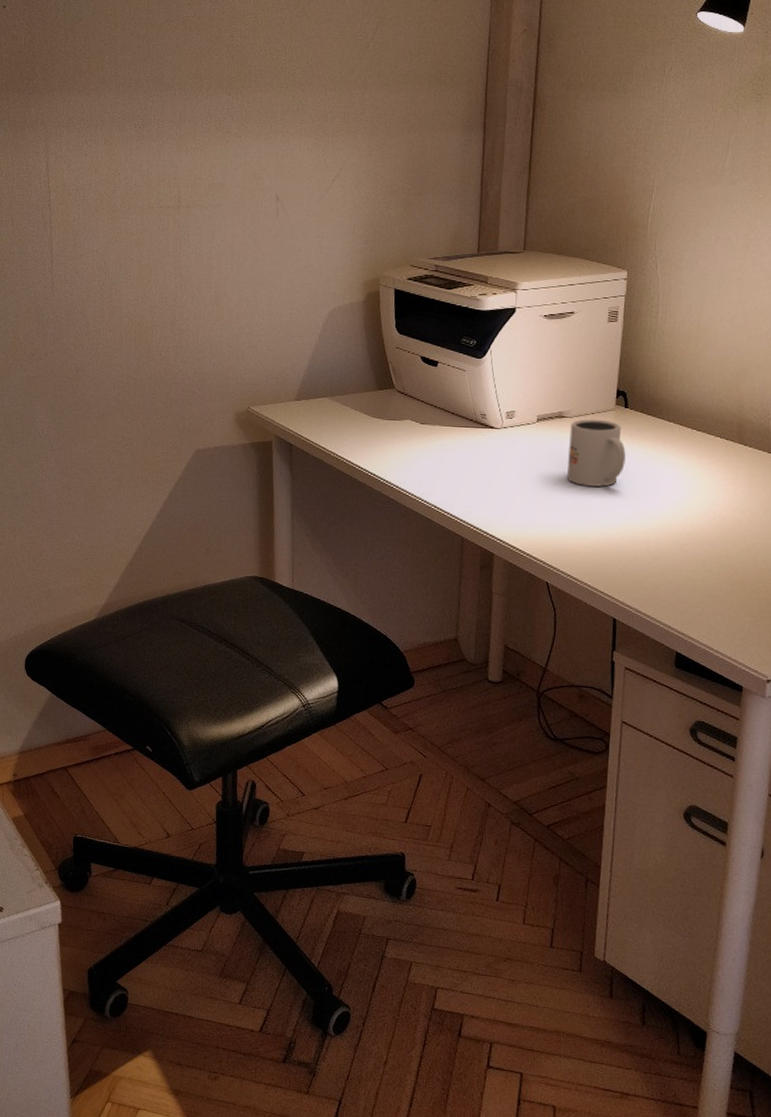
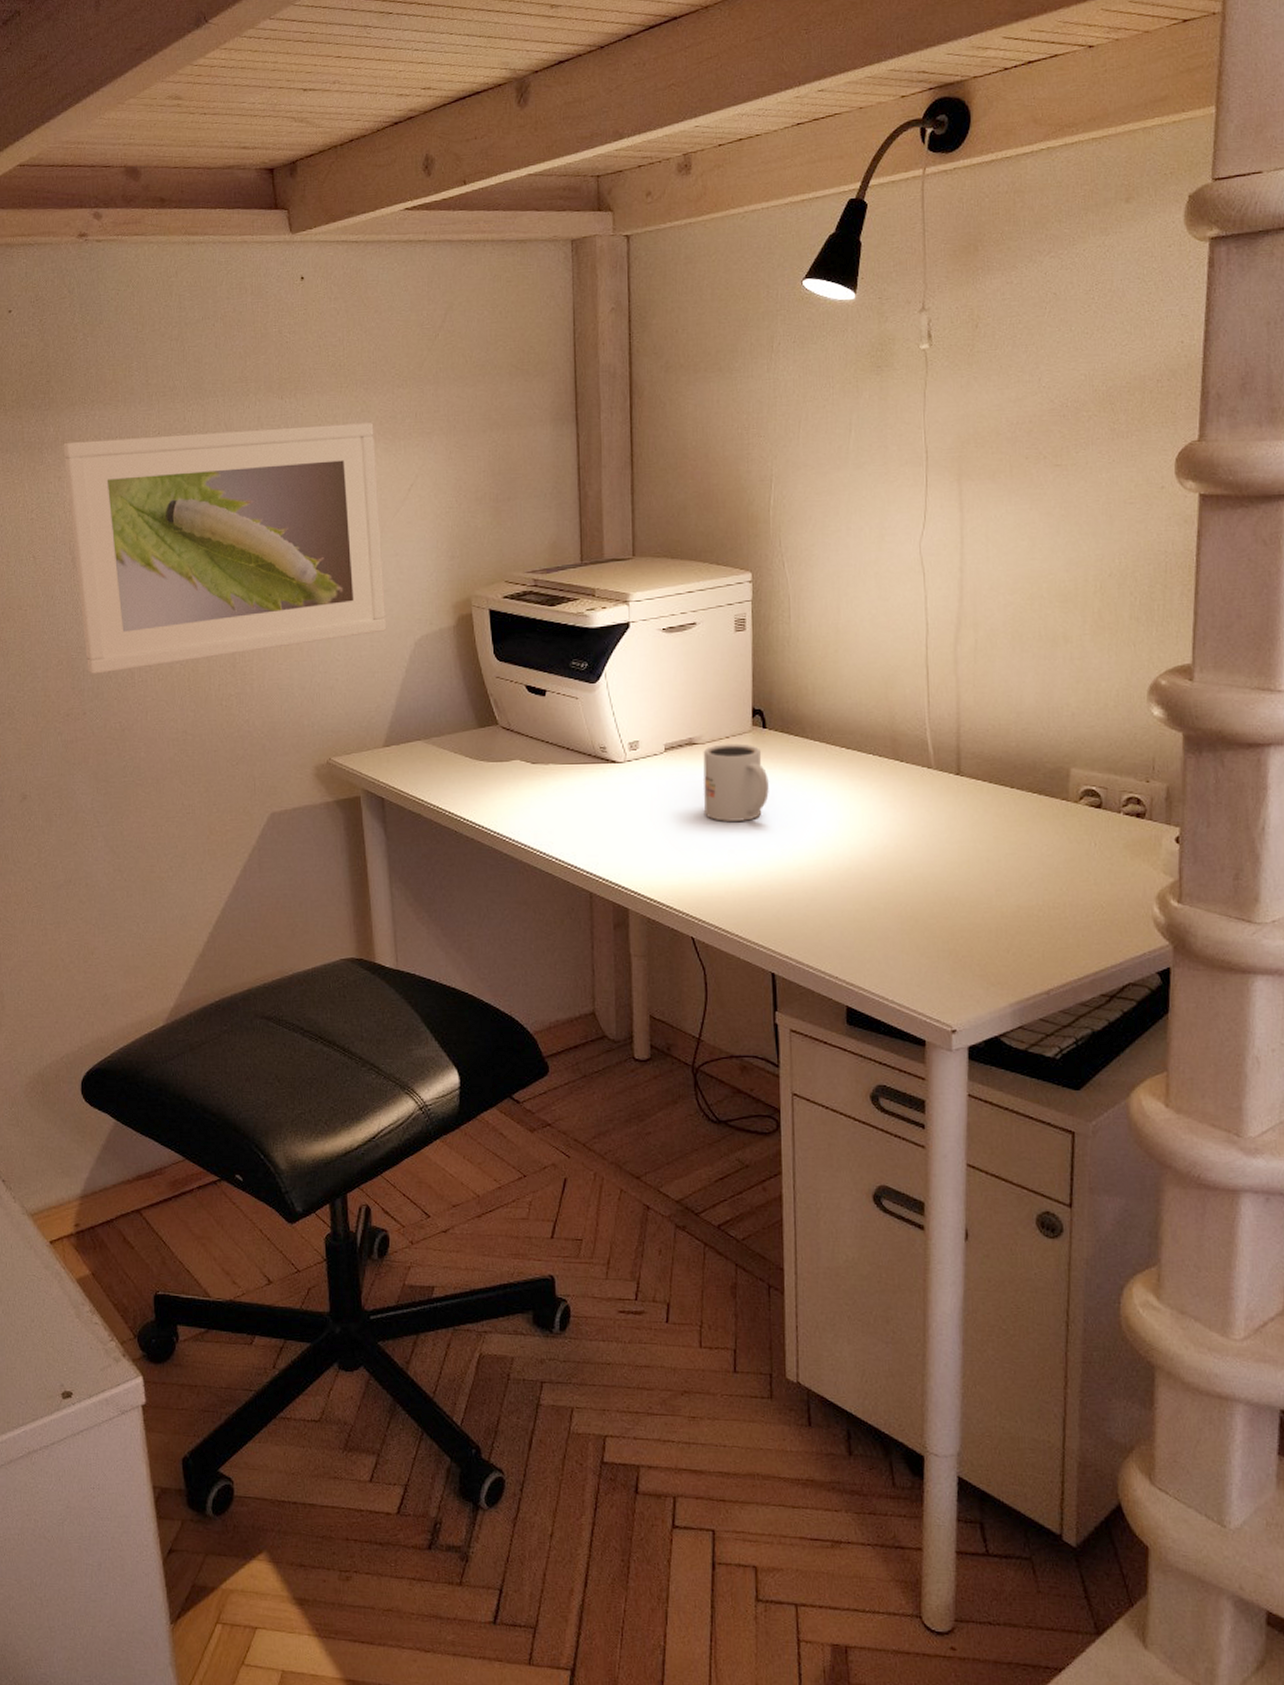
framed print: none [42,119,307,322] -> present [63,422,387,674]

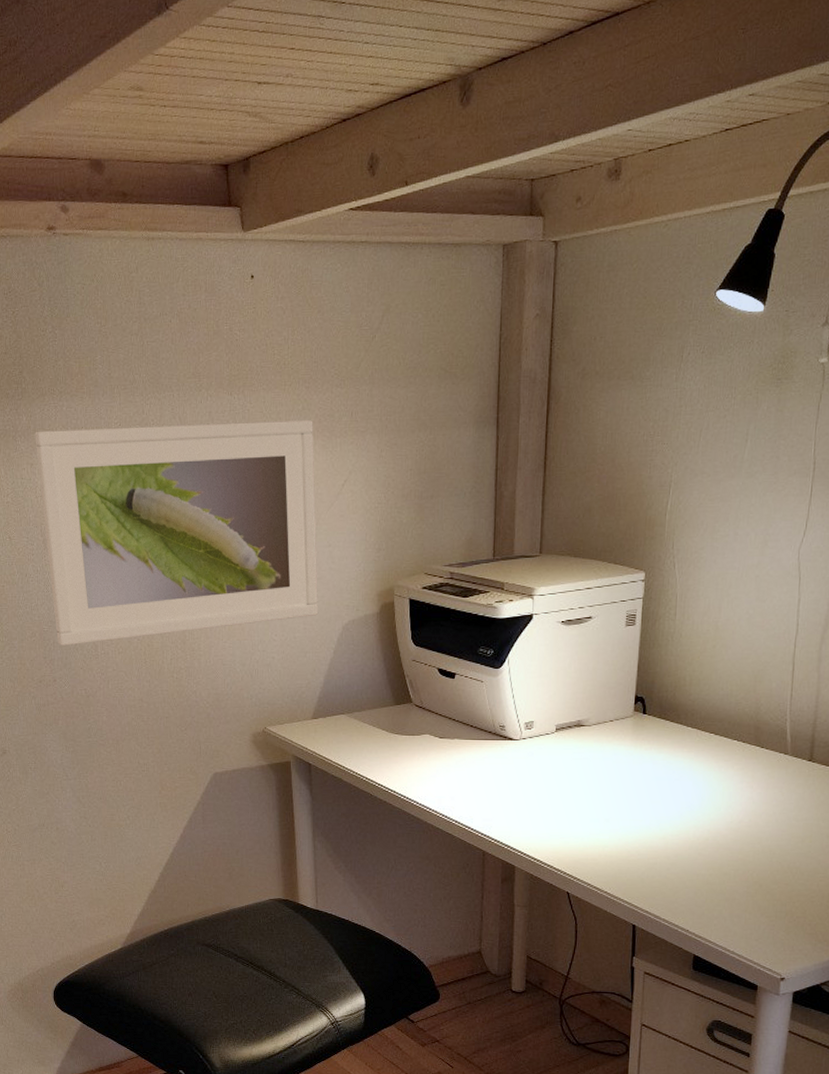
mug: present [703,743,769,821] -> none [586,727,644,795]

